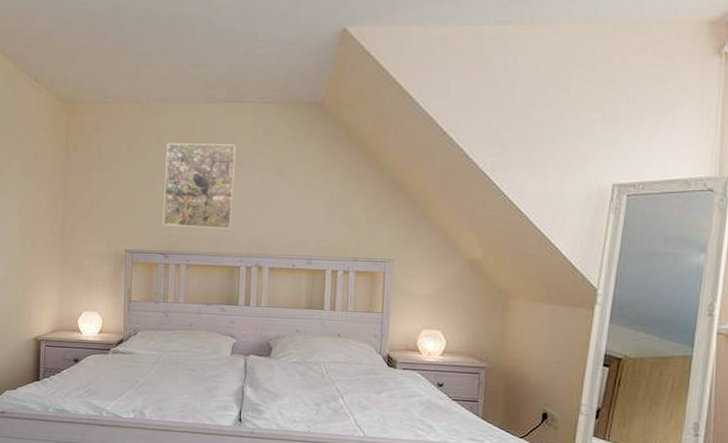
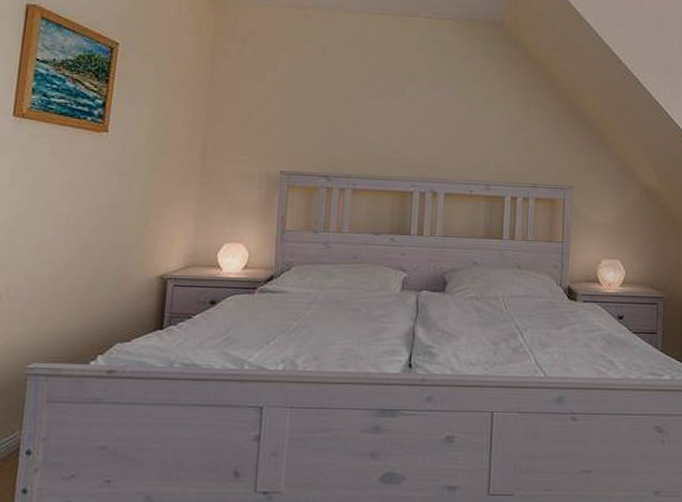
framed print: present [162,143,237,229] -> none [325,54,412,151]

